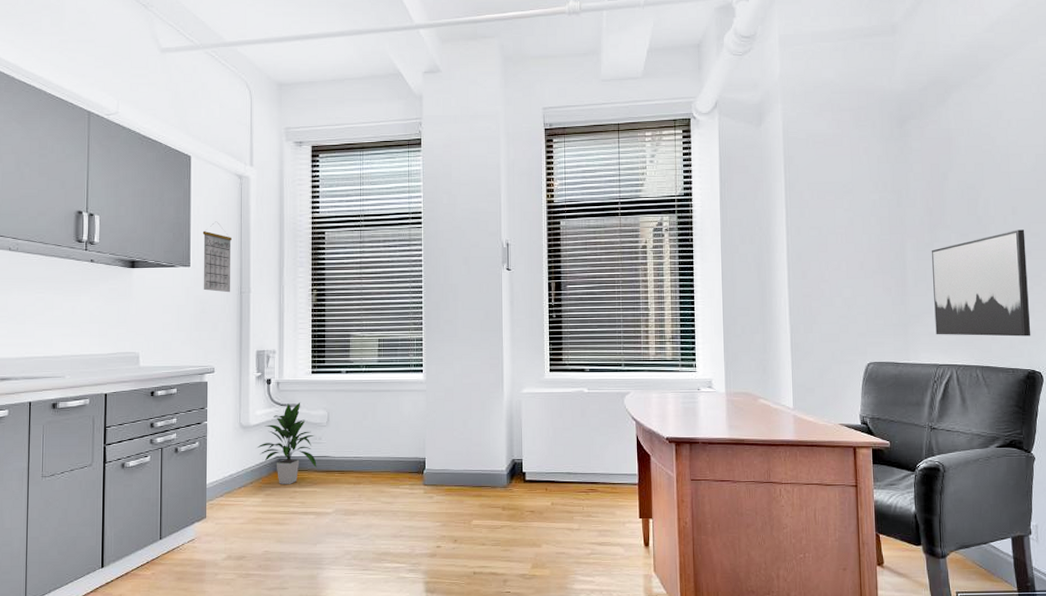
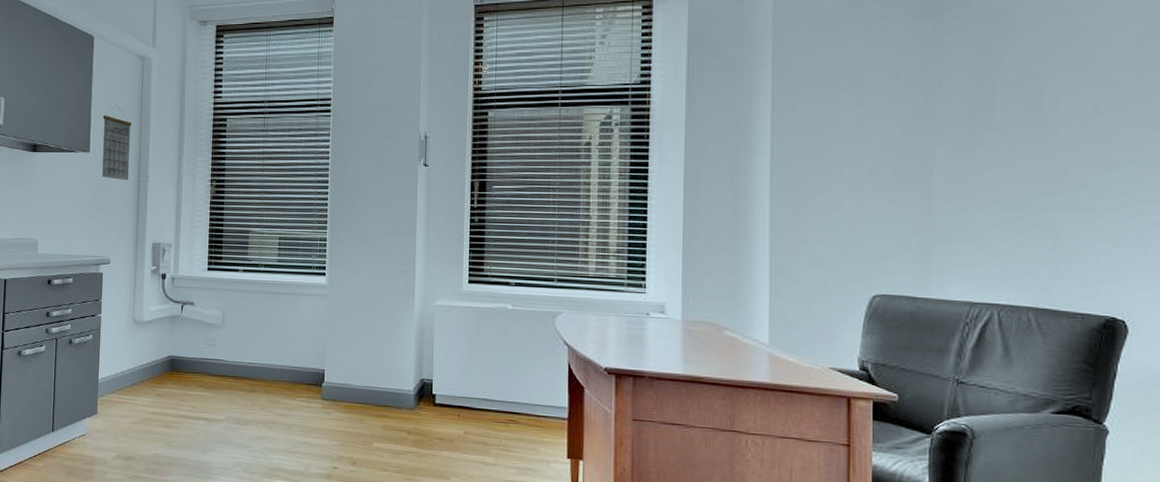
indoor plant: present [257,402,317,484] -> none [150,300,210,386]
wall art: present [931,230,1031,337] -> none [970,133,1113,273]

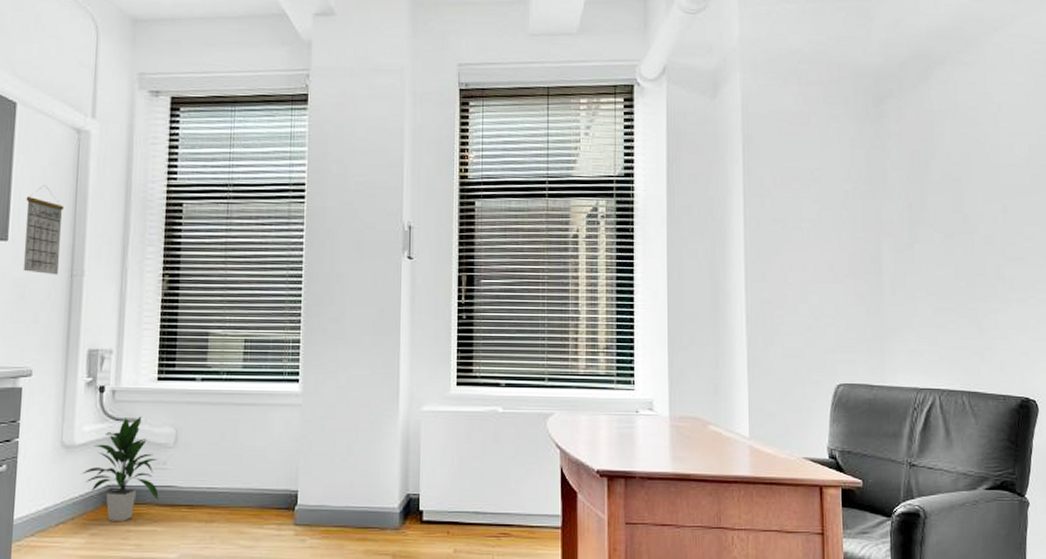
indoor plant: none [150,300,210,386] -> present [83,416,159,521]

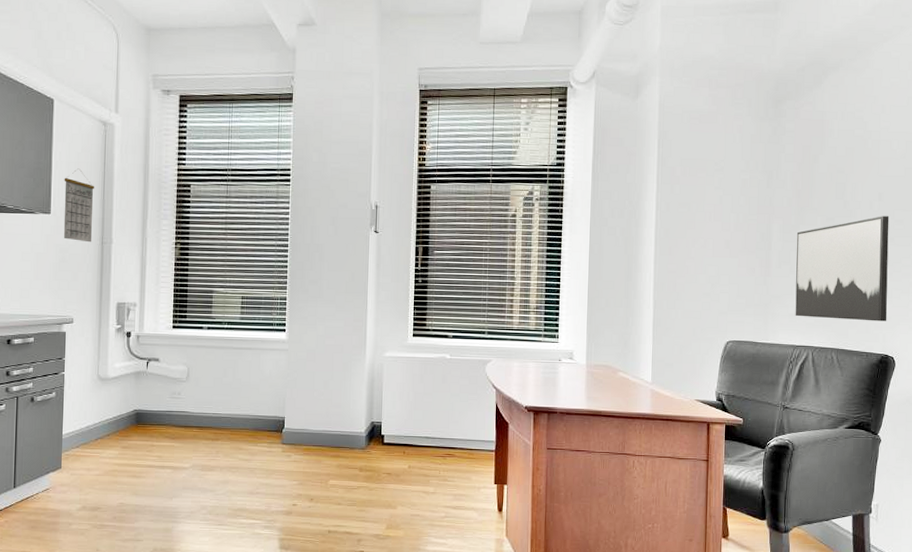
indoor plant: present [83,416,159,521] -> none [115,356,175,438]
wall art: none [911,231,1025,358] -> present [795,216,889,322]

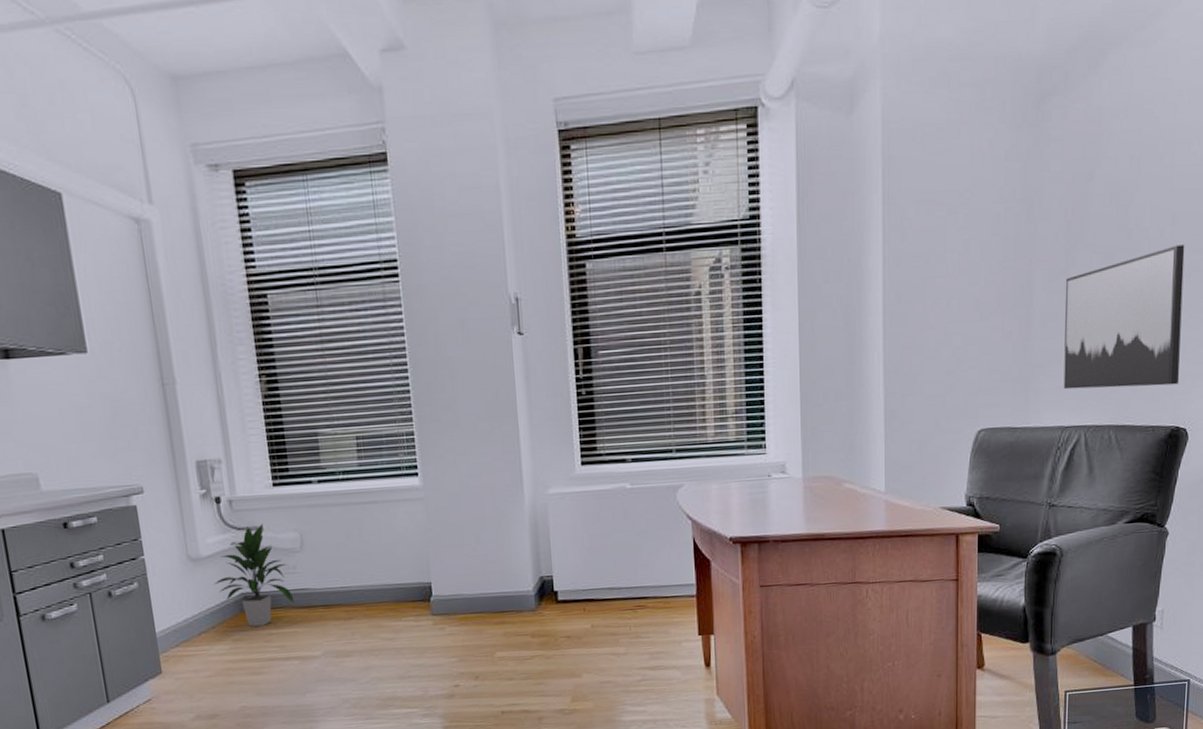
calendar: present [63,168,94,243] -> none [96,287,148,386]
indoor plant: none [115,356,175,438] -> present [215,524,295,627]

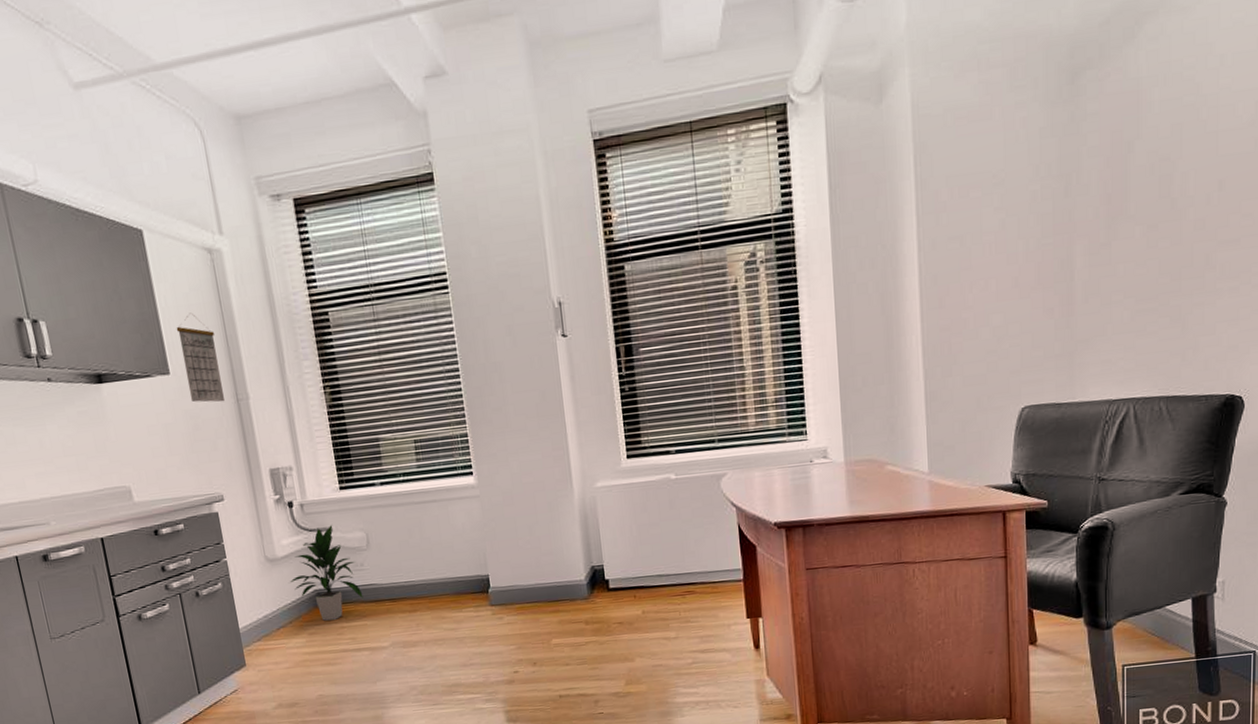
calendar: none [96,287,148,386] -> present [176,313,225,403]
wall art: present [1063,245,1185,390] -> none [1107,210,1234,363]

